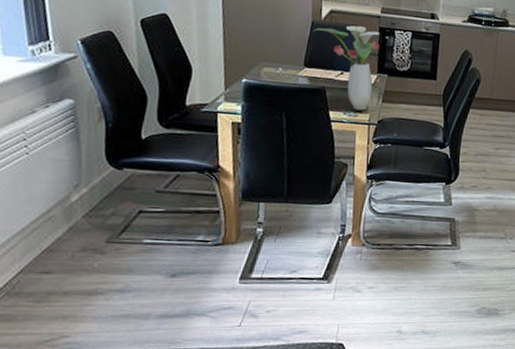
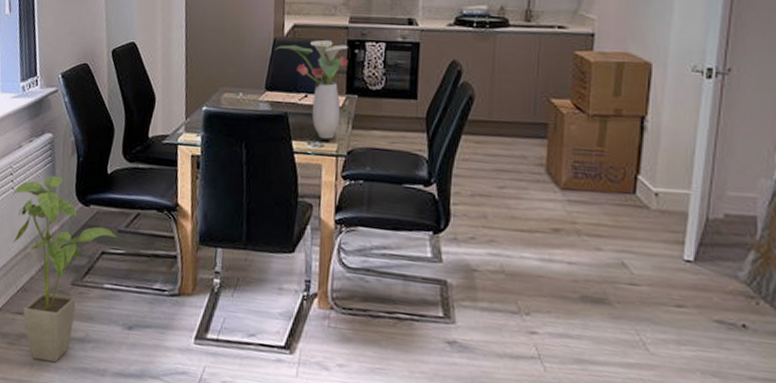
house plant: none [28,141,156,314] -> present [13,176,118,363]

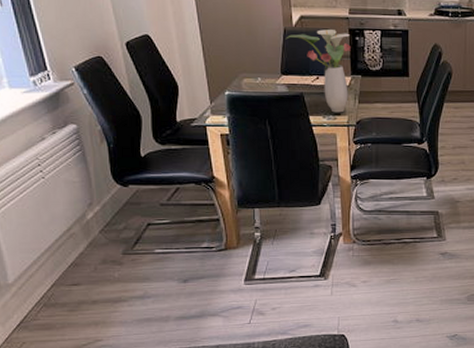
house plant: present [13,176,118,363] -> none [45,163,161,319]

